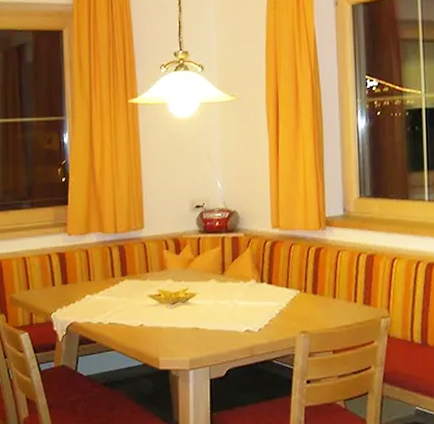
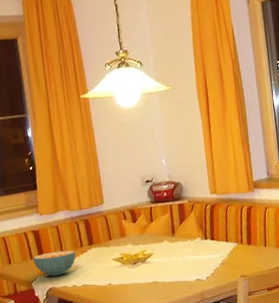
cereal bowl: none [55,279,106,310] -> present [32,250,76,277]

